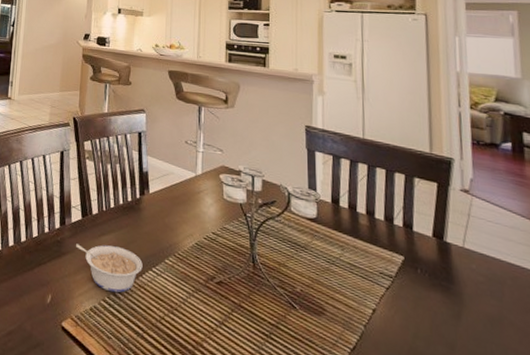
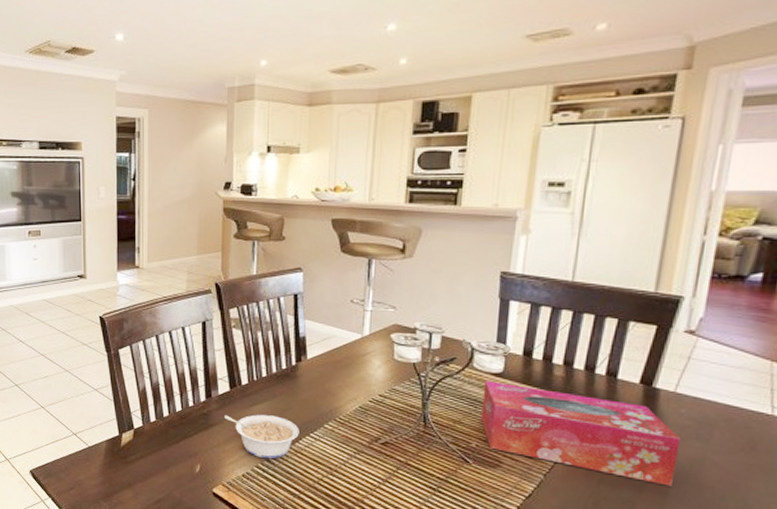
tissue box: none [301,225,480,345] -> present [481,381,681,486]

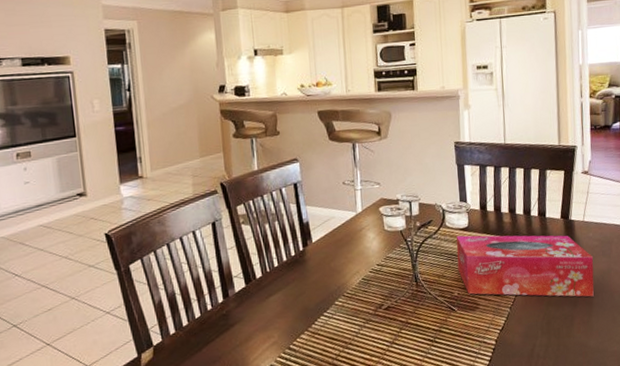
legume: present [225,414,299,459] -> none [244,302,314,348]

